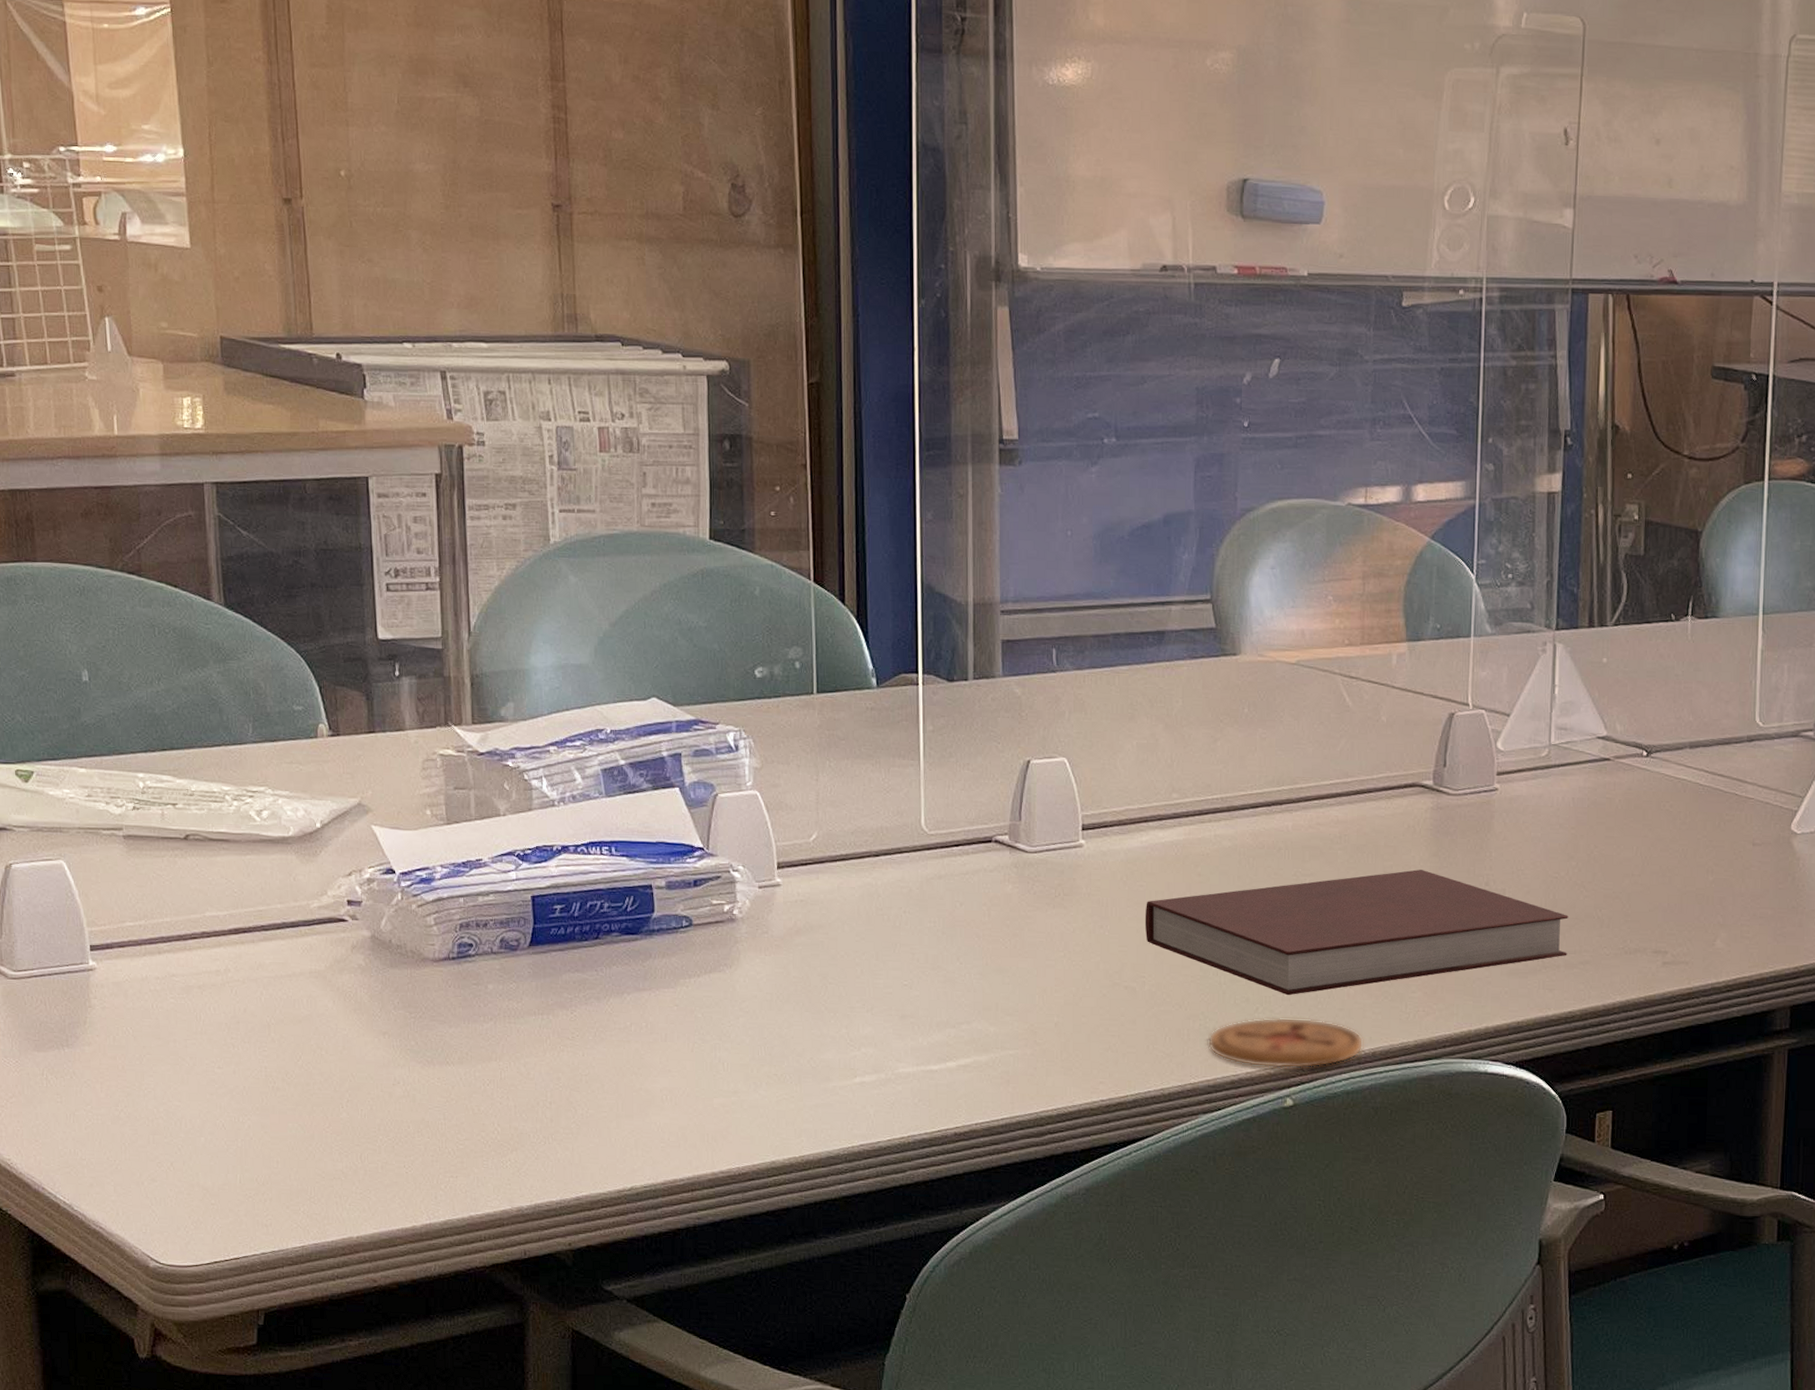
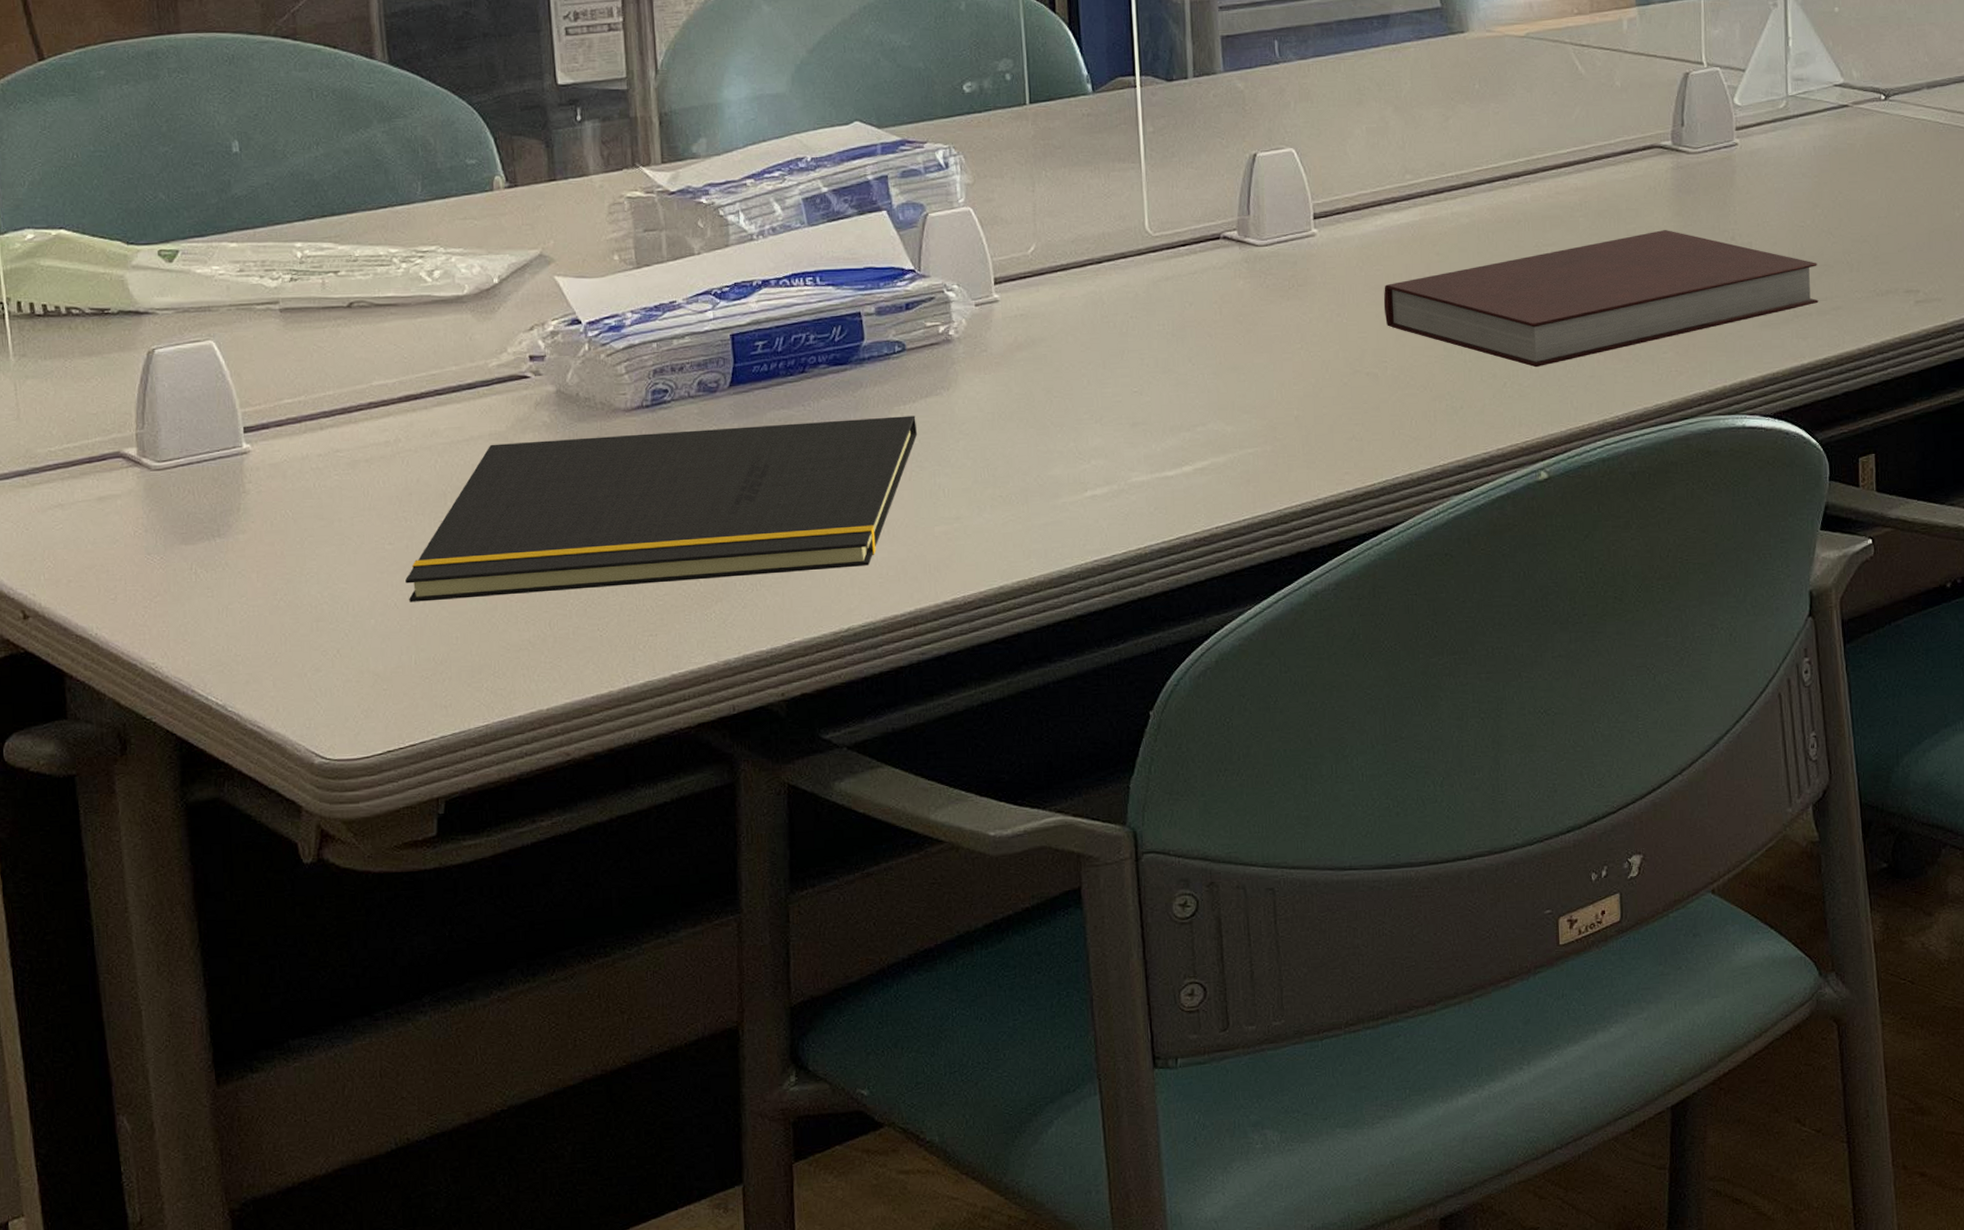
notepad: none [232,982,701,1130] -> present [405,415,918,602]
coaster: present [1207,1017,1364,1069] -> none [1455,388,1617,443]

